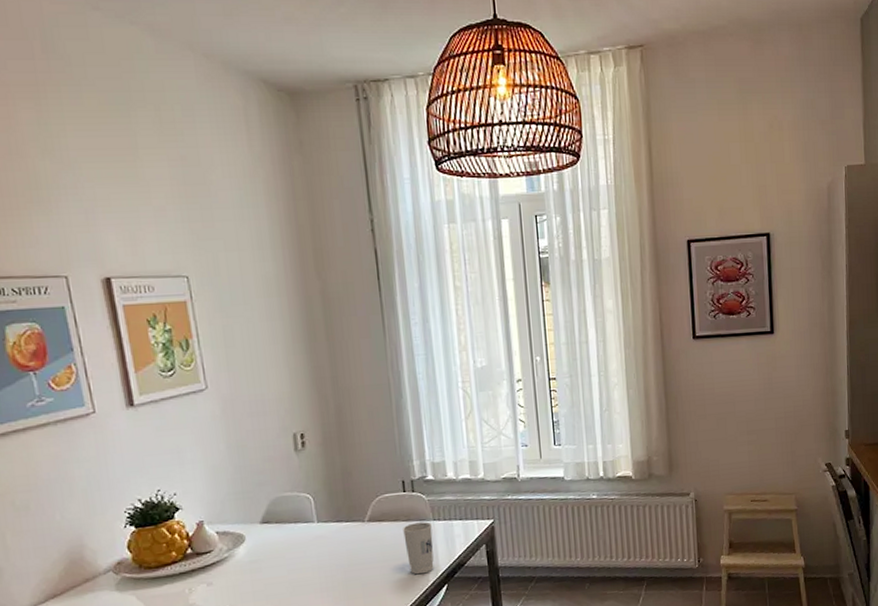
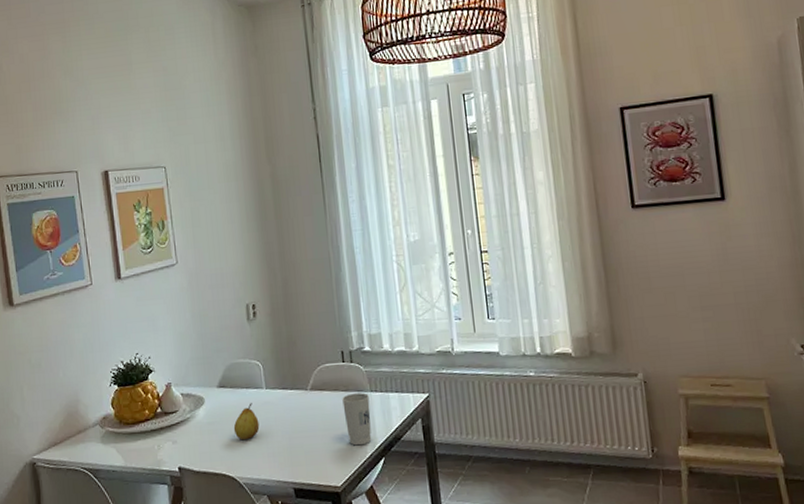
fruit: none [280,538,311,577] -> present [233,403,260,441]

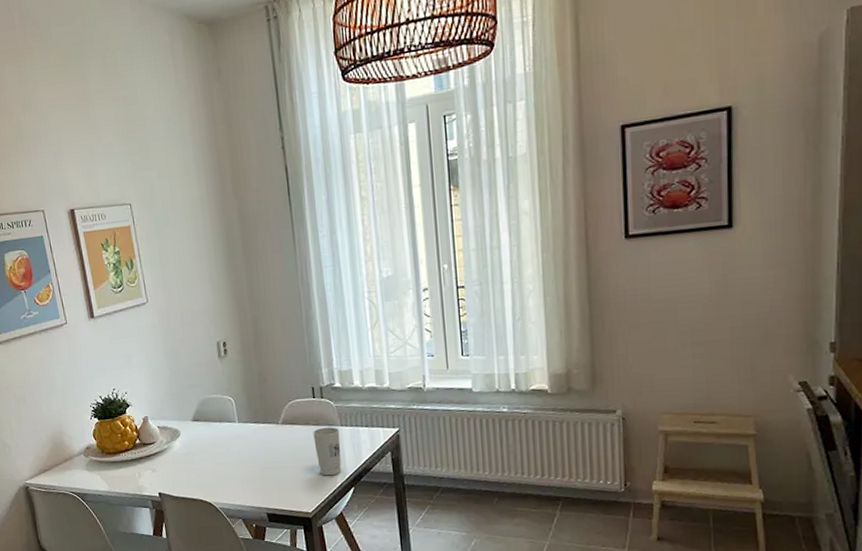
fruit: present [233,403,260,441] -> none [208,436,234,470]

